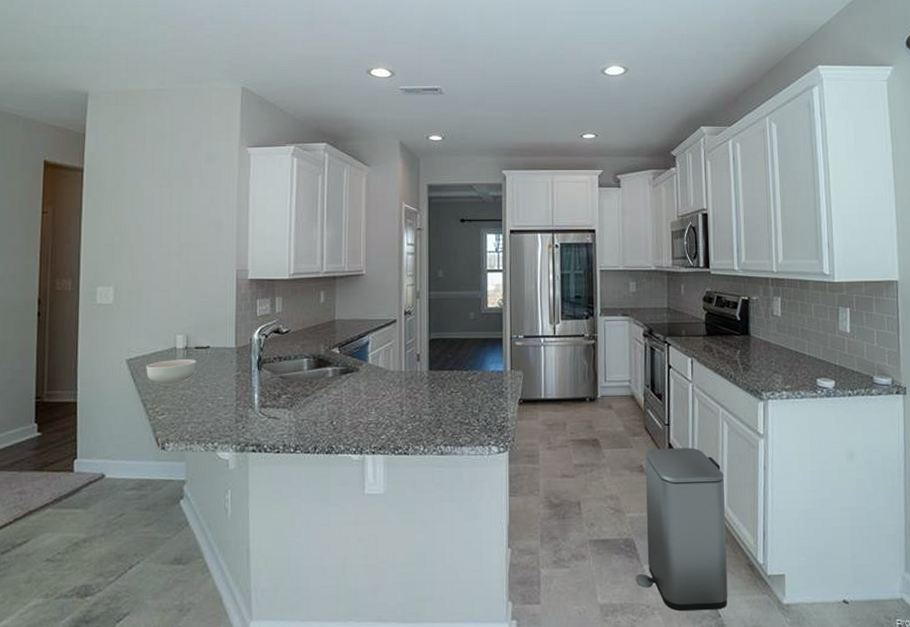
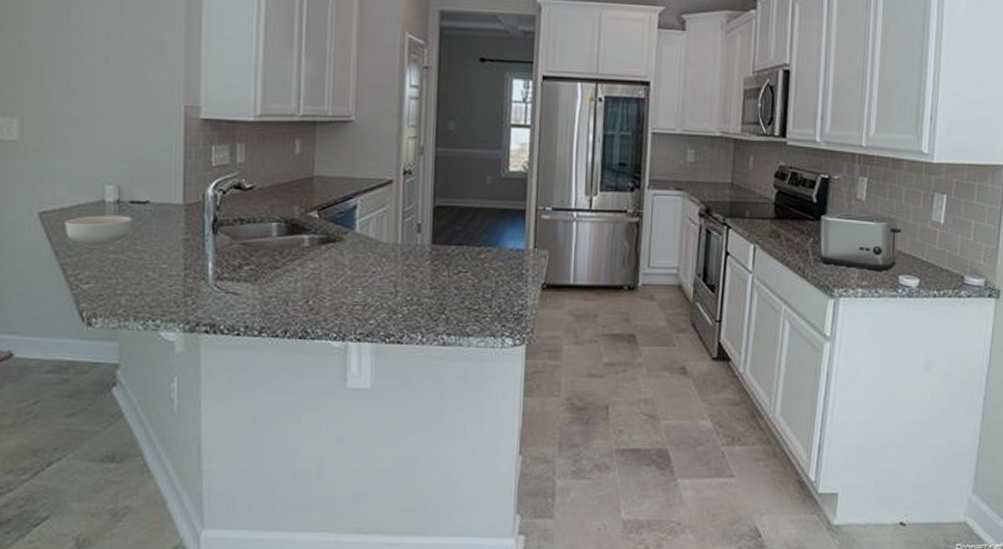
pedal bin: present [635,447,728,611] -> none [666,348,780,529]
toaster: none [744,327,815,377] -> present [819,212,902,272]

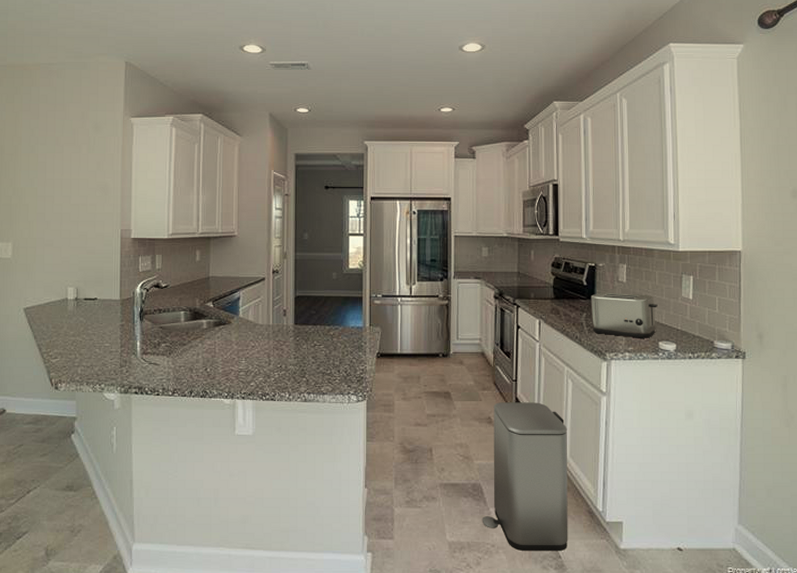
bowl: present [63,215,133,249] -> none [40,309,86,333]
pedal bin: none [666,348,780,529] -> present [482,402,568,551]

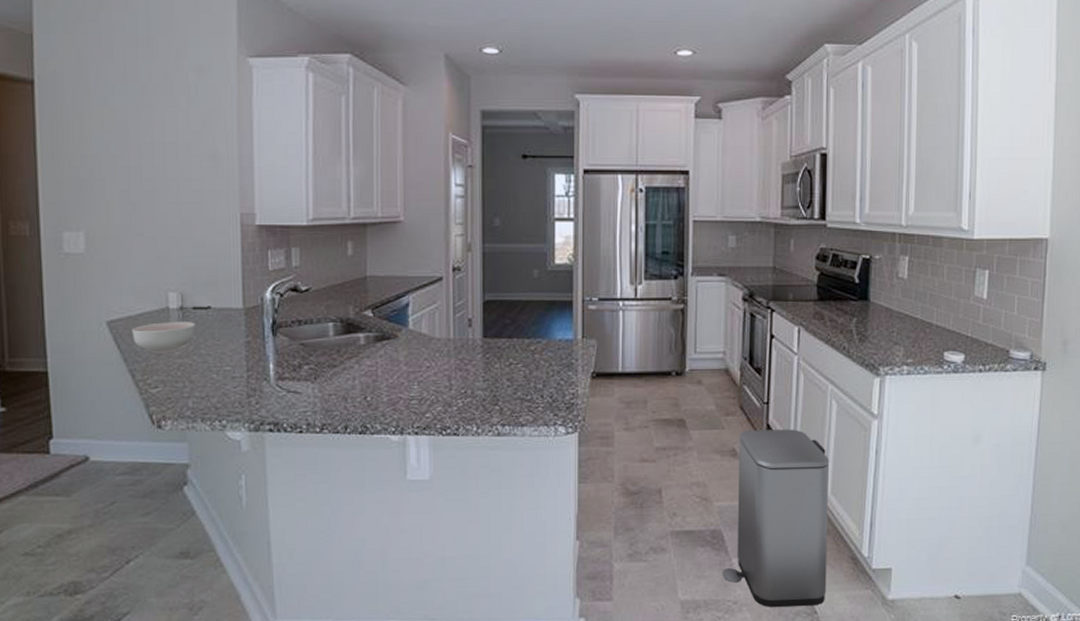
bowl: none [40,309,86,333] -> present [131,322,196,354]
toaster: present [590,292,658,339] -> none [862,291,945,349]

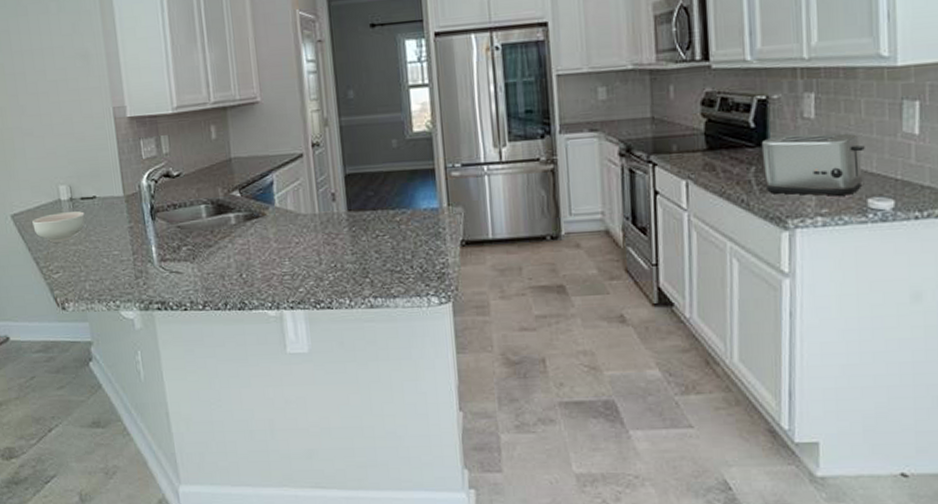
pedal bin: present [722,429,830,607] -> none [619,292,741,482]
toaster: none [862,291,945,349] -> present [761,133,865,197]

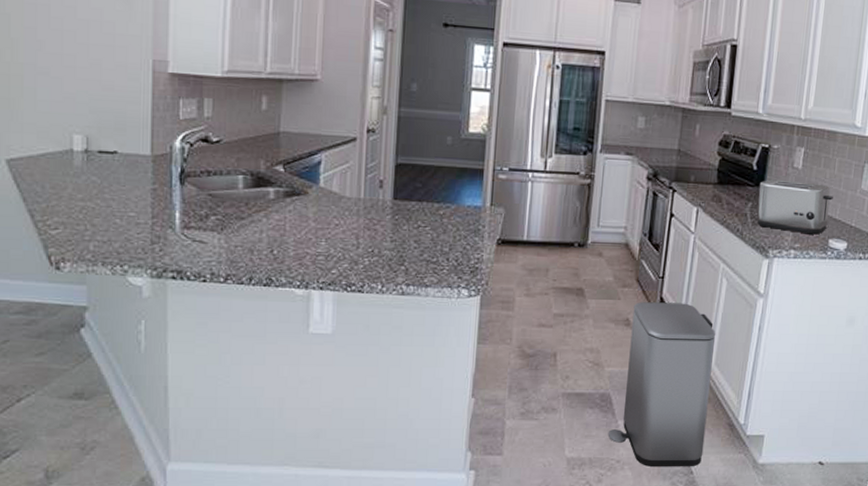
bowl: present [31,211,85,243] -> none [31,164,101,196]
pedal bin: none [619,292,741,482] -> present [607,302,716,466]

